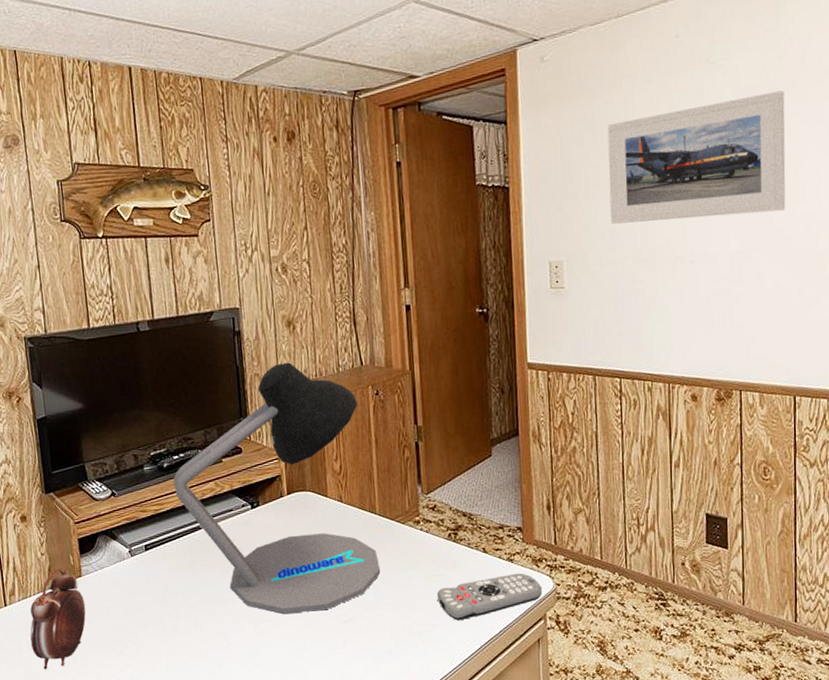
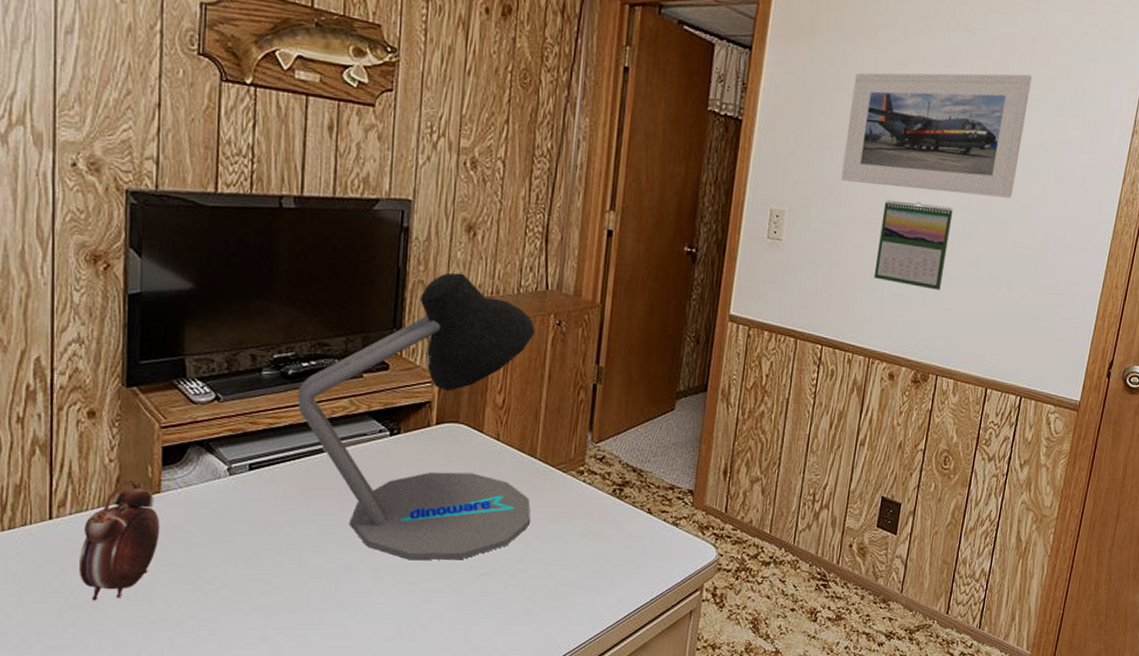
remote control: present [436,573,543,621] -> none [589,539,705,585]
calendar: none [657,229,729,310] -> present [873,199,954,290]

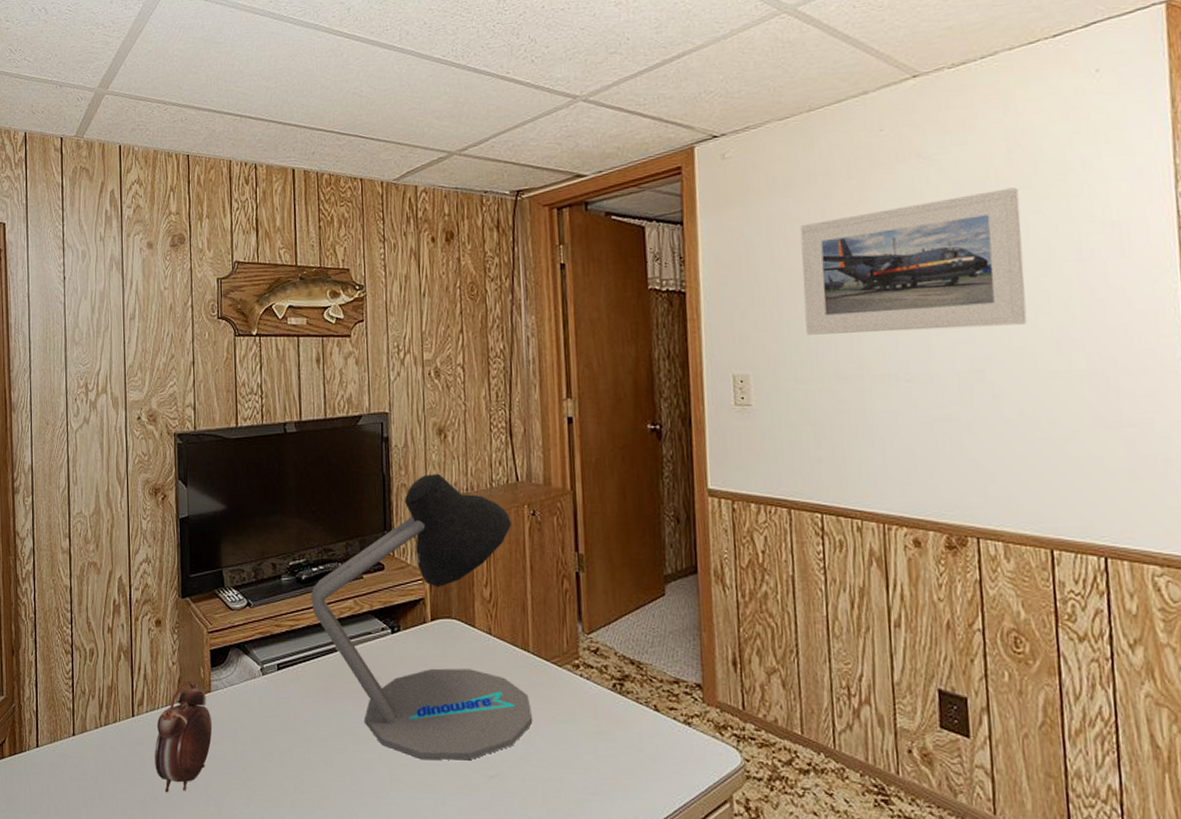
calendar: present [873,199,954,290] -> none [863,344,958,439]

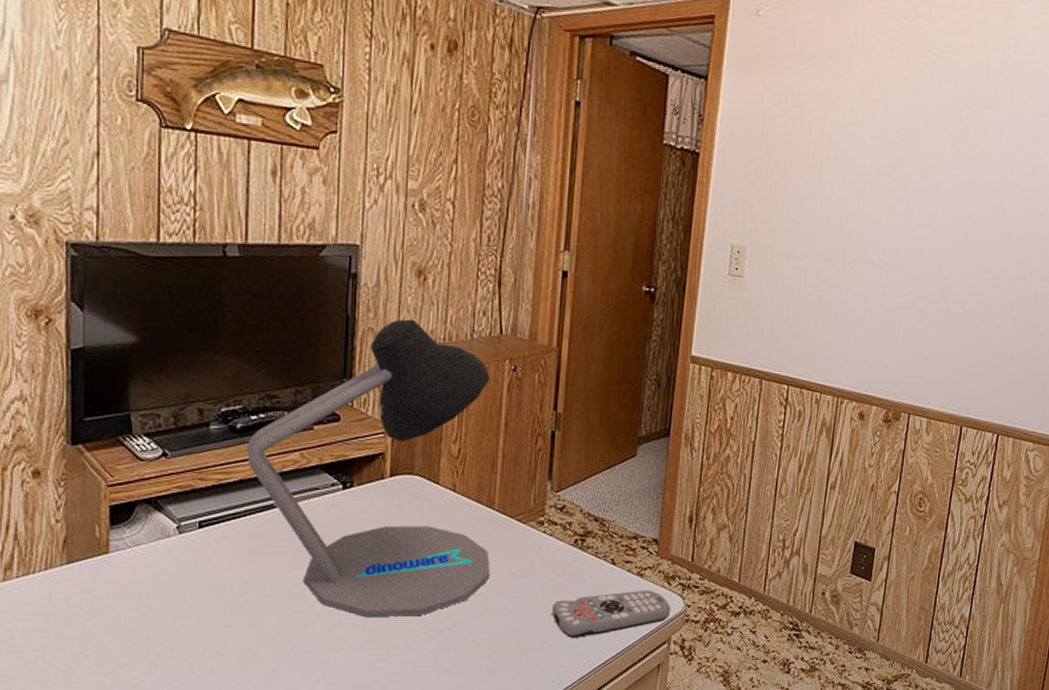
alarm clock: present [155,680,213,793] -> none [28,540,110,666]
remote control: none [598,740,728,792] -> present [551,590,671,639]
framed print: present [800,187,1027,335] -> none [804,97,1001,227]

